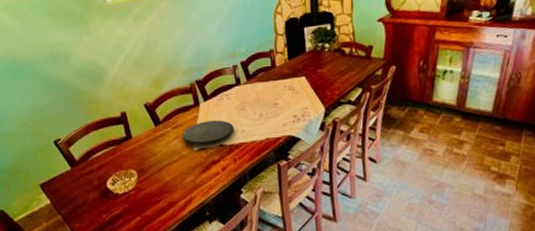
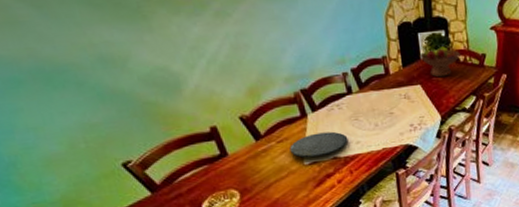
fruit bowl: none [305,39,346,70] -> present [419,46,460,78]

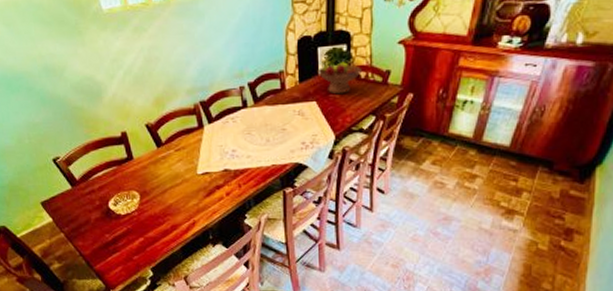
plate: present [289,131,348,158] -> none [185,144,240,168]

